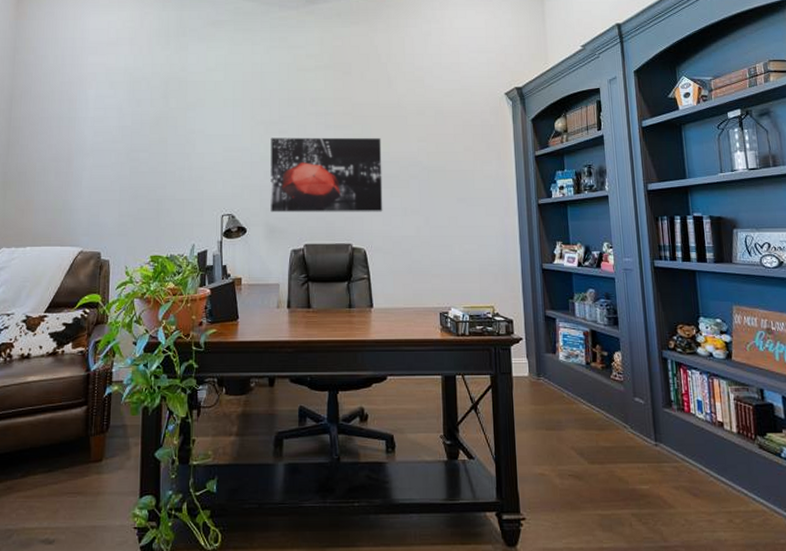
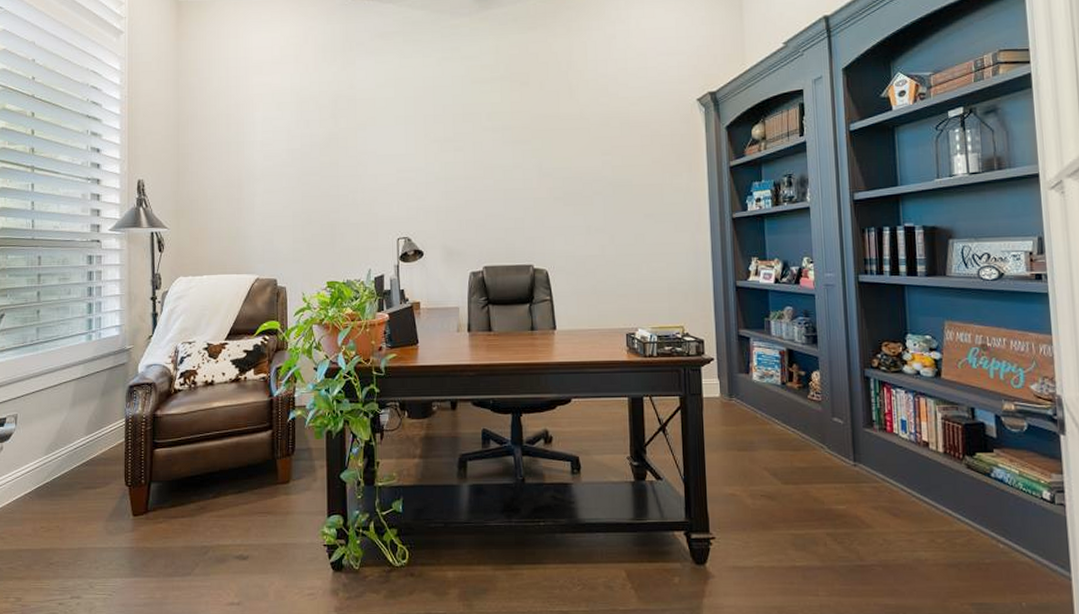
wall art: present [270,137,383,212] -> none [445,153,565,234]

